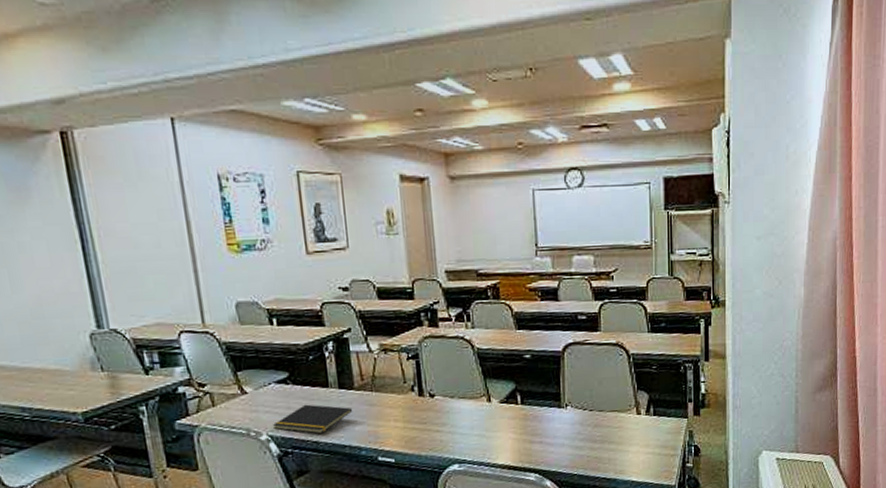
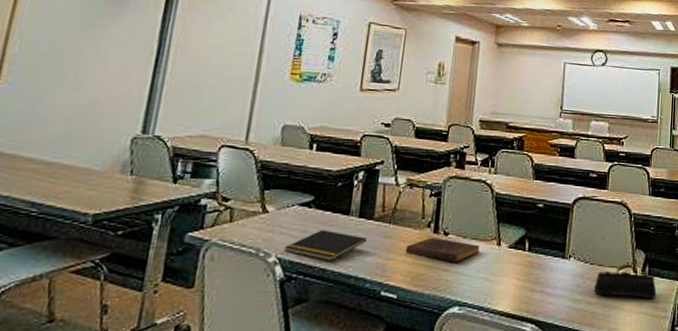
book: none [393,400,470,423] -> present [405,237,480,262]
pencil case: none [595,406,664,441] -> present [593,264,657,300]

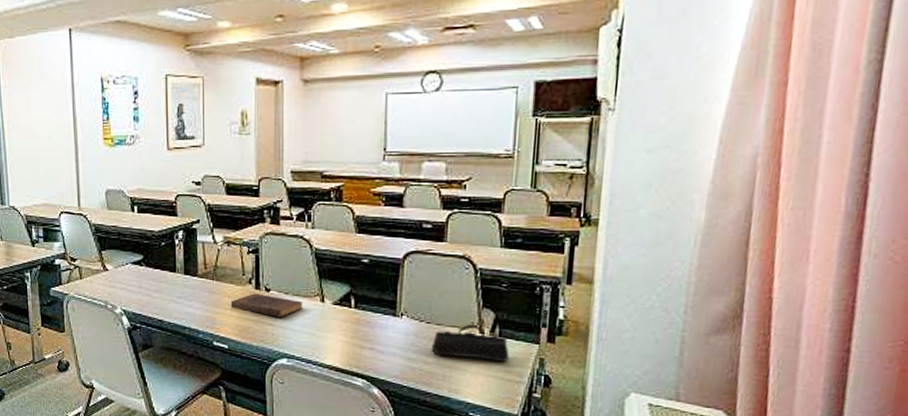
notepad: present [283,229,367,261] -> none [126,285,194,313]

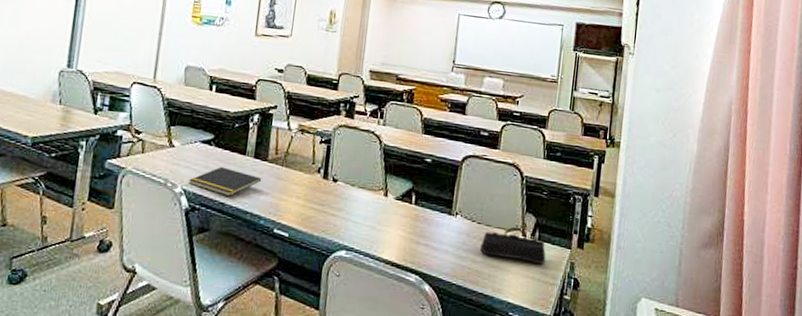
notepad: none [126,285,194,313] -> present [188,166,261,196]
book: present [230,293,303,317] -> none [296,182,367,209]

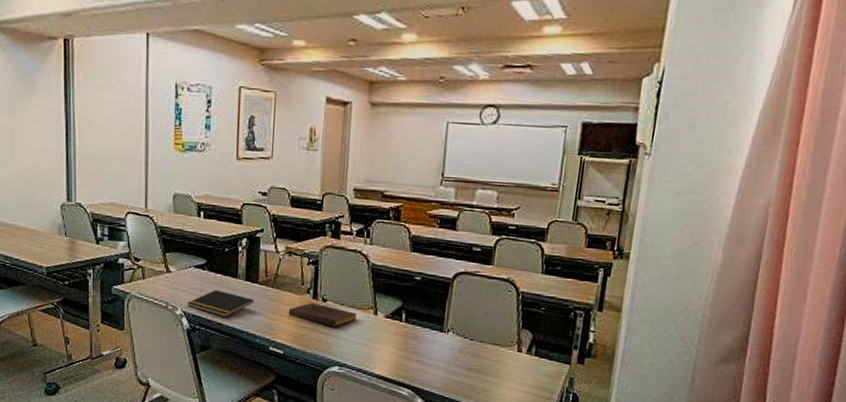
book: none [296,182,367,209] -> present [288,303,357,327]
pencil case: present [479,226,546,265] -> none [472,342,543,380]

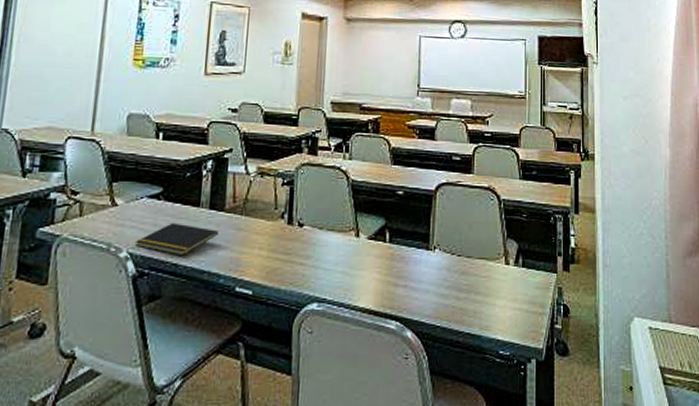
book: present [288,303,357,327] -> none [259,229,337,255]

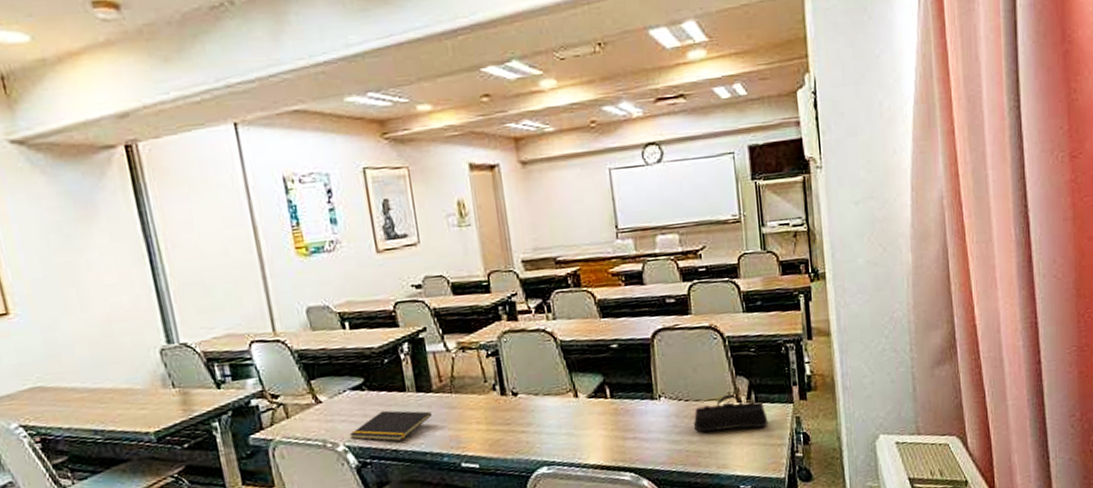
pencil case: none [462,255,532,294] -> present [693,393,769,433]

